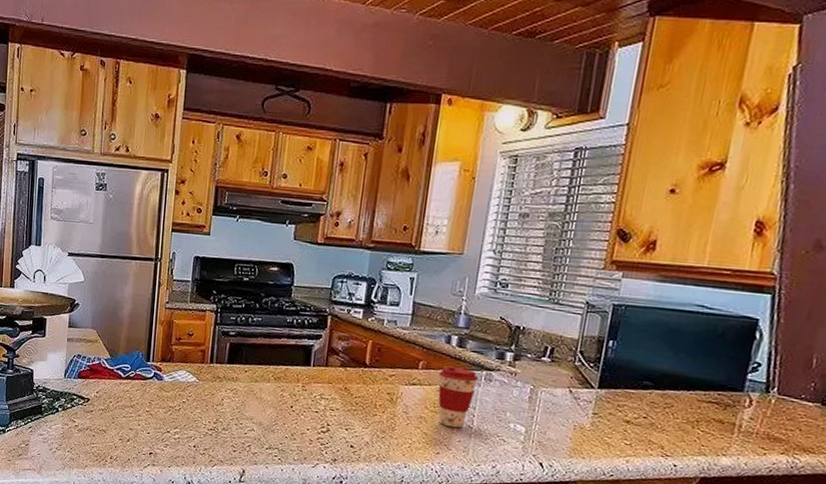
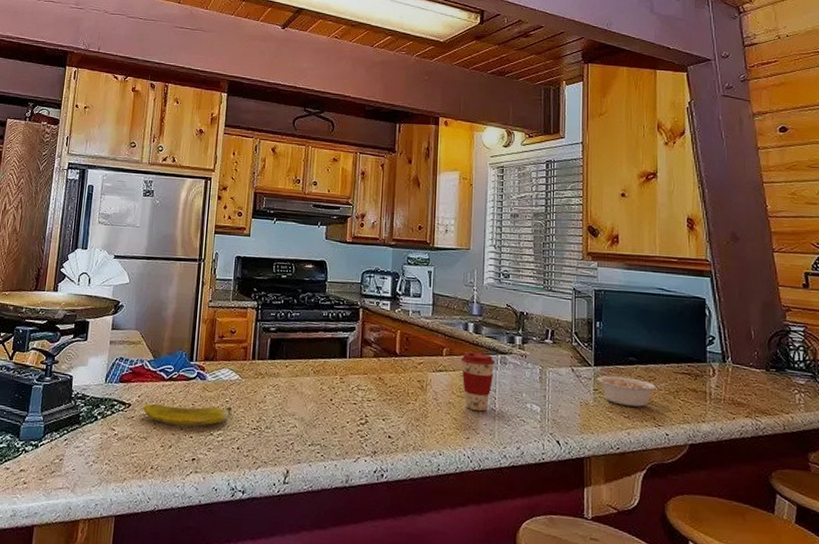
banana: none [101,399,189,423] -> present [143,403,233,426]
legume: none [599,399,688,435] -> present [598,375,668,407]

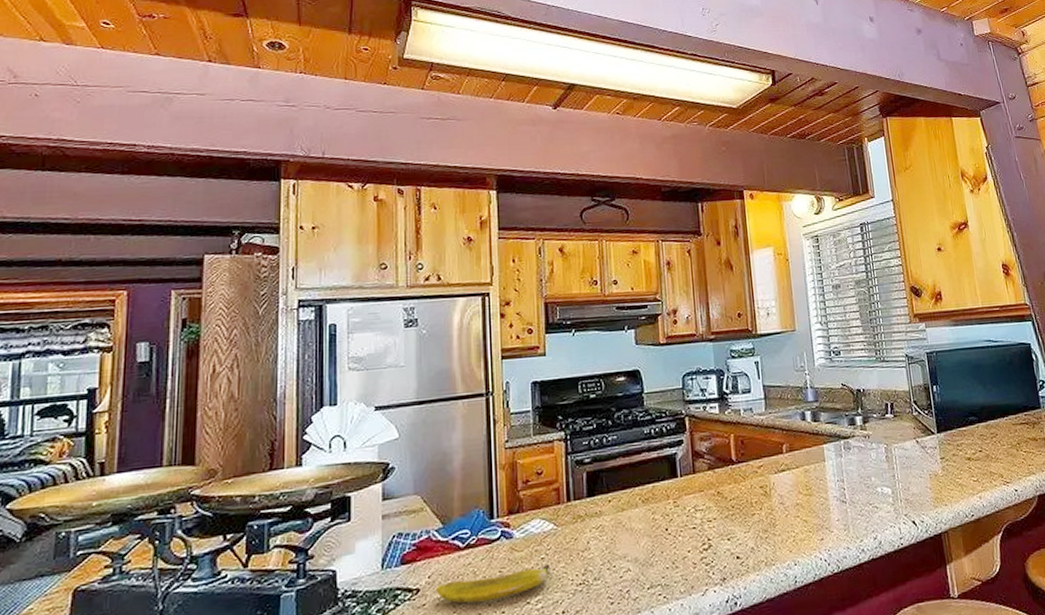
coffee cup: present [460,352,496,412] -> none [802,441,839,508]
legume: present [598,375,668,407] -> none [943,437,1009,469]

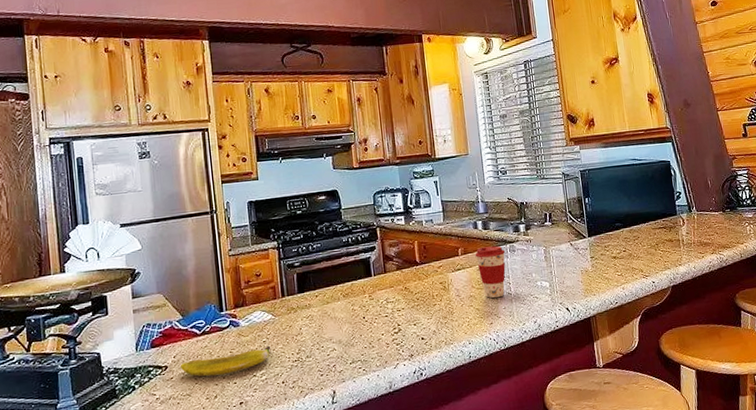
coffee cup: none [802,441,839,508] -> present [475,245,506,299]

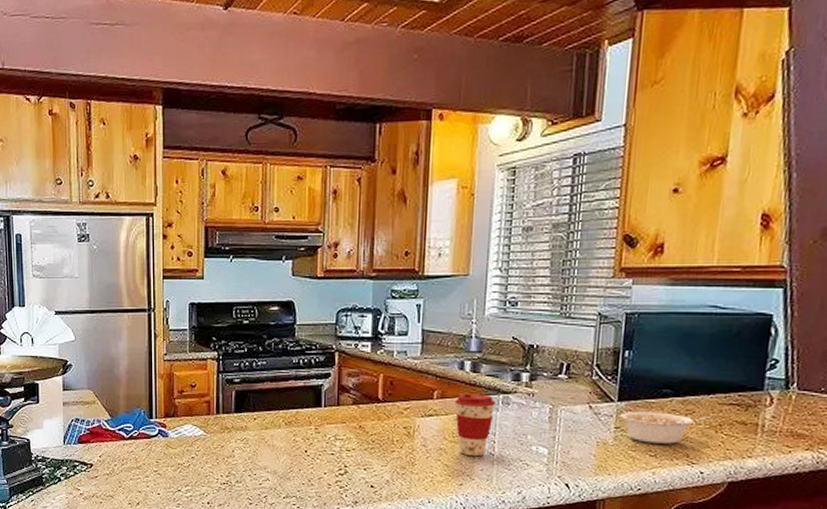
banana: present [181,346,271,377] -> none [106,462,199,484]
legume: none [592,239,649,266] -> present [621,411,710,444]

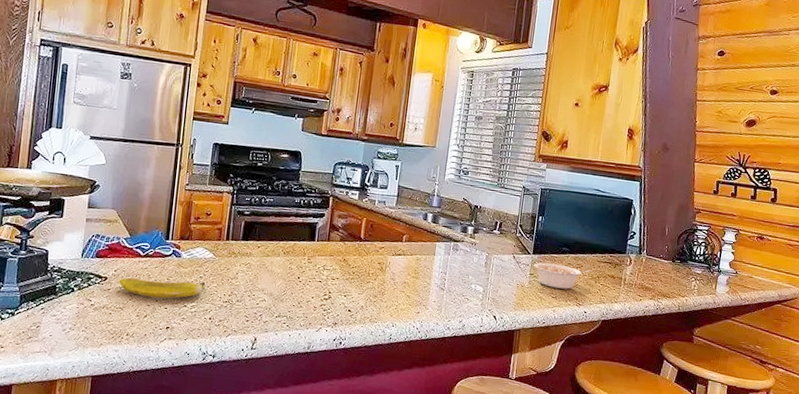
banana: none [106,462,199,484] -> present [119,277,206,299]
coffee cup: present [454,393,497,457] -> none [418,239,449,291]

